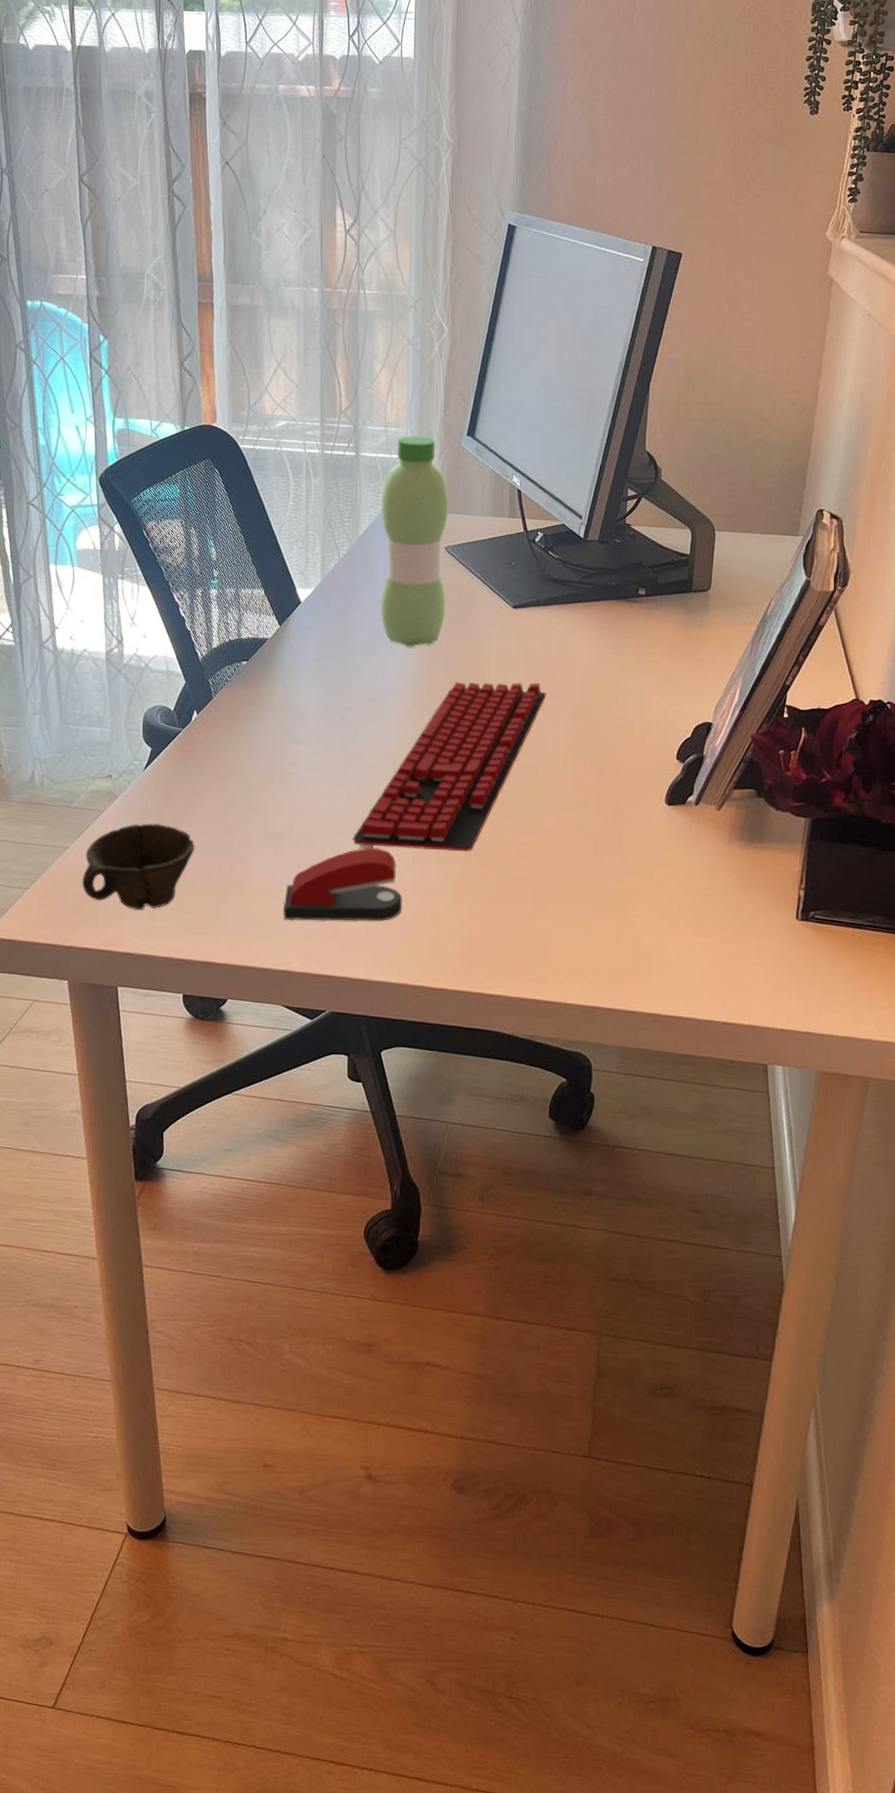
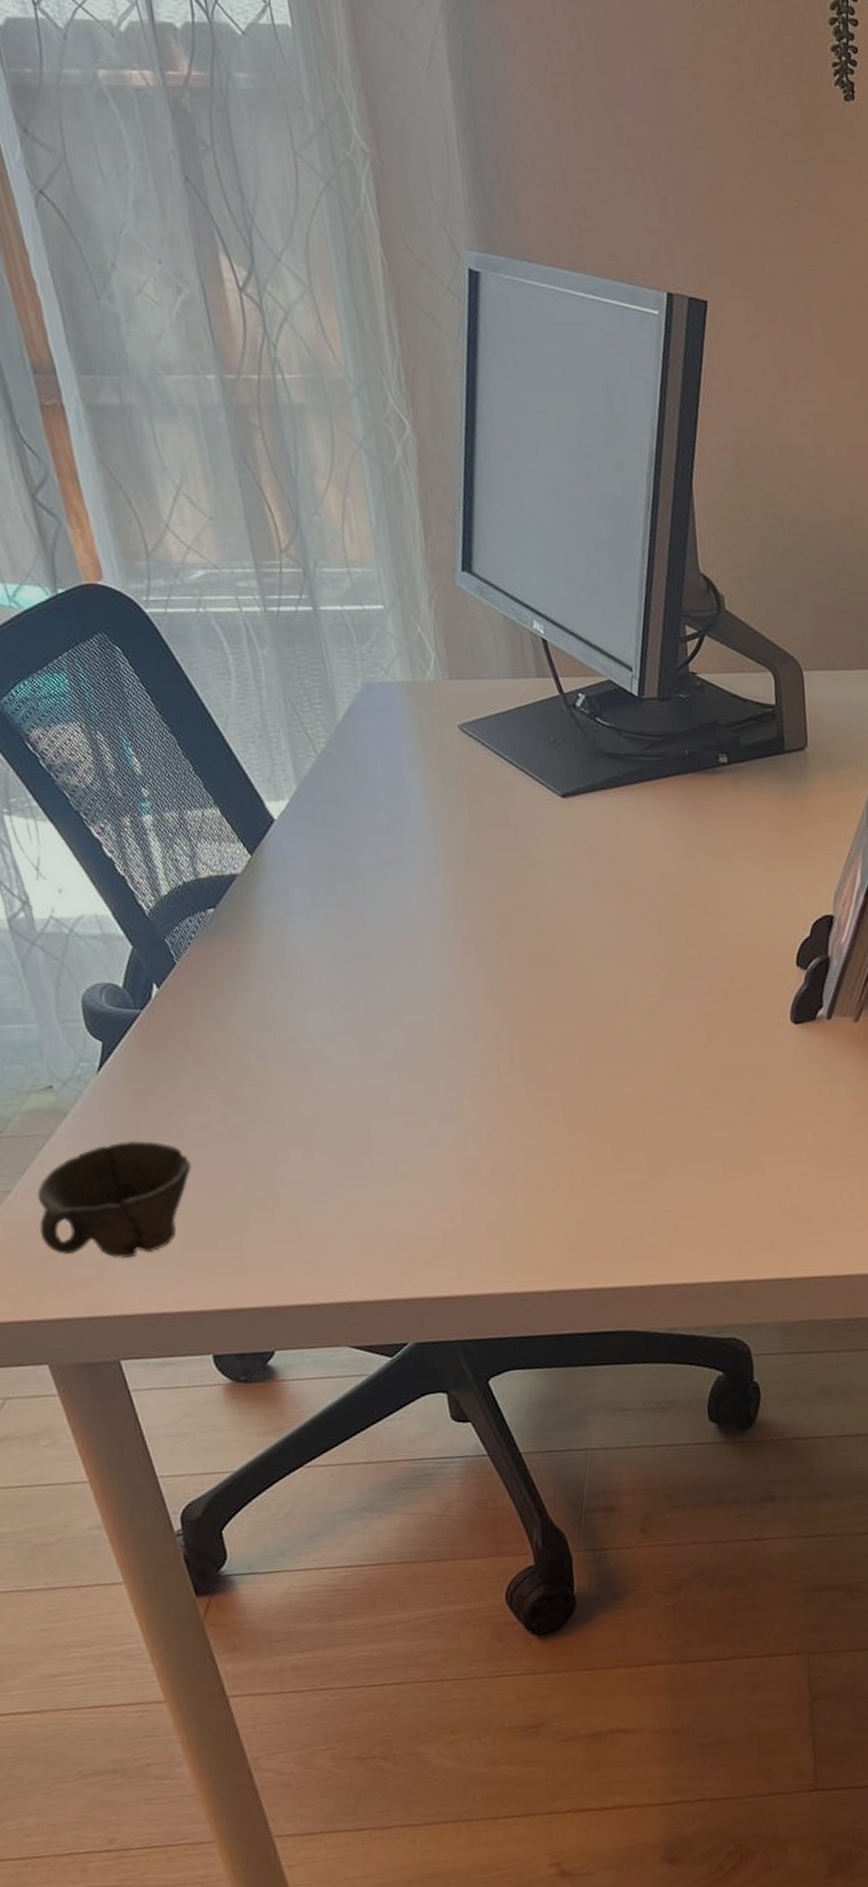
stapler: present [282,847,402,922] -> none [326,1129,484,1239]
keyboard: present [352,682,547,852] -> none [402,890,624,1129]
water bottle: present [380,436,449,648] -> none [358,577,475,865]

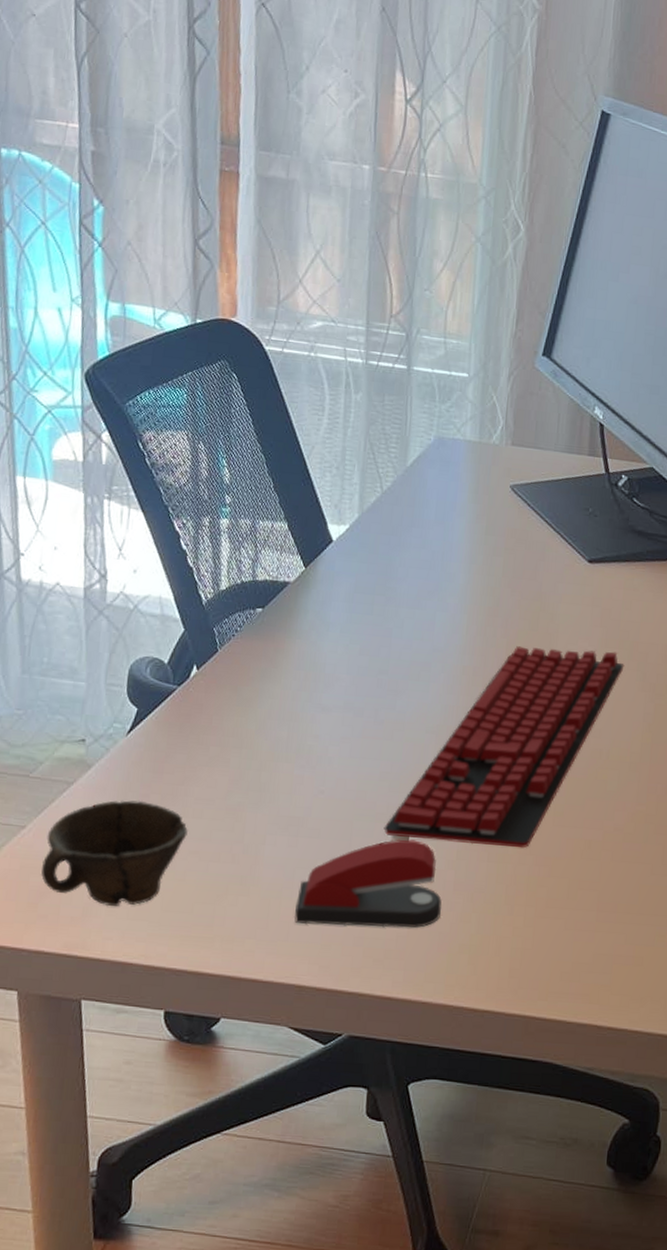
stapler: none [326,1129,484,1239] -> present [293,839,442,928]
keyboard: none [402,890,624,1129] -> present [383,646,625,849]

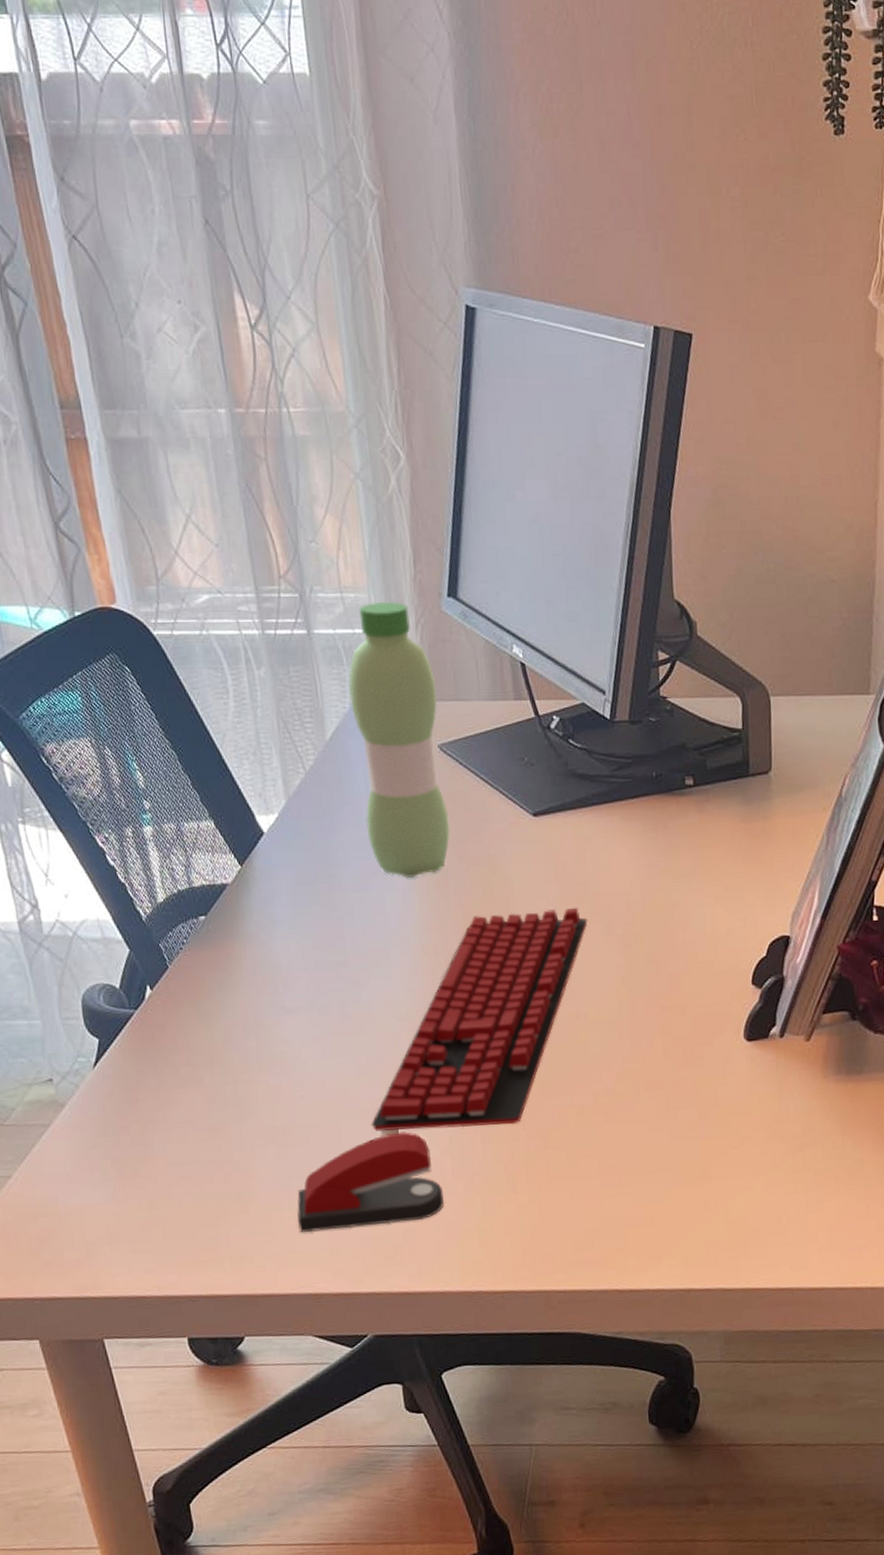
cup: present [40,800,188,906] -> none [34,1133,175,1243]
water bottle: none [429,350,518,603] -> present [348,602,450,879]

